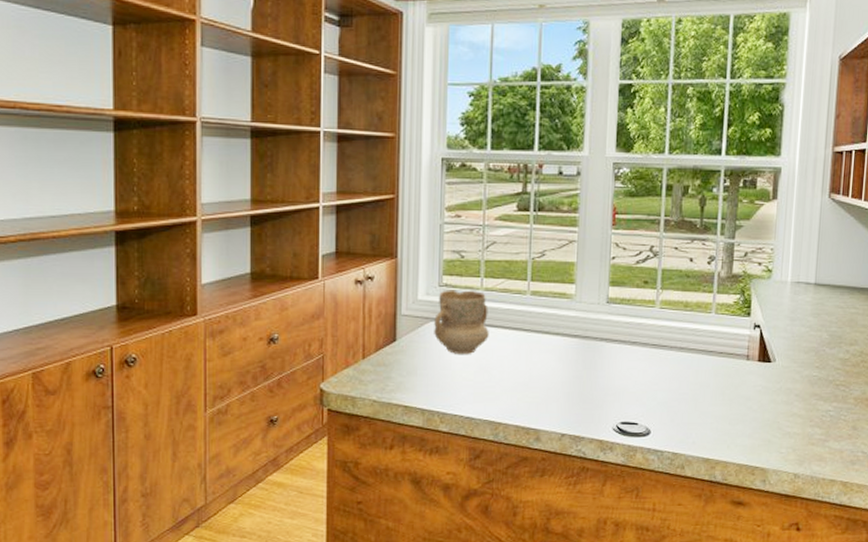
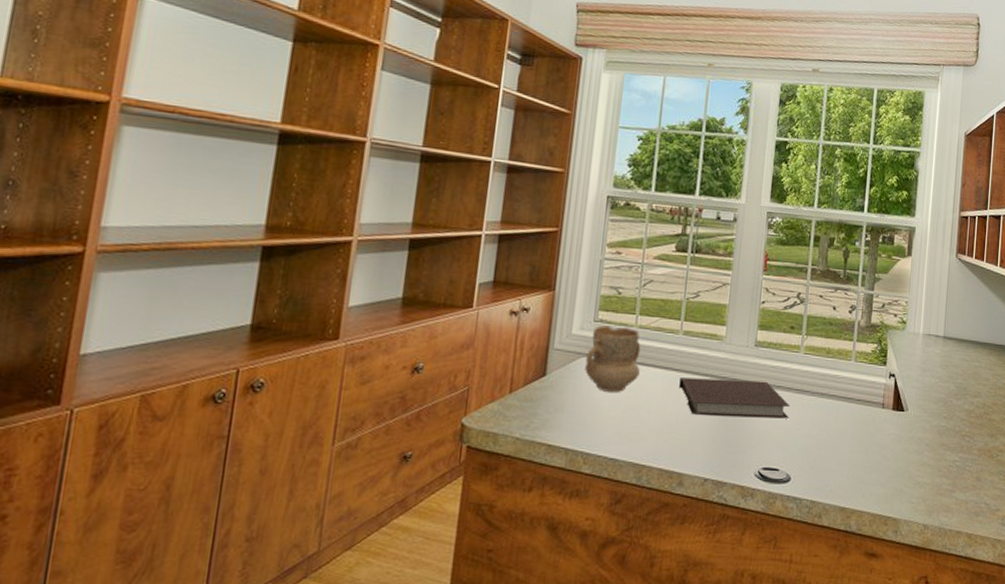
notebook: none [530,337,647,374] -> present [679,377,790,419]

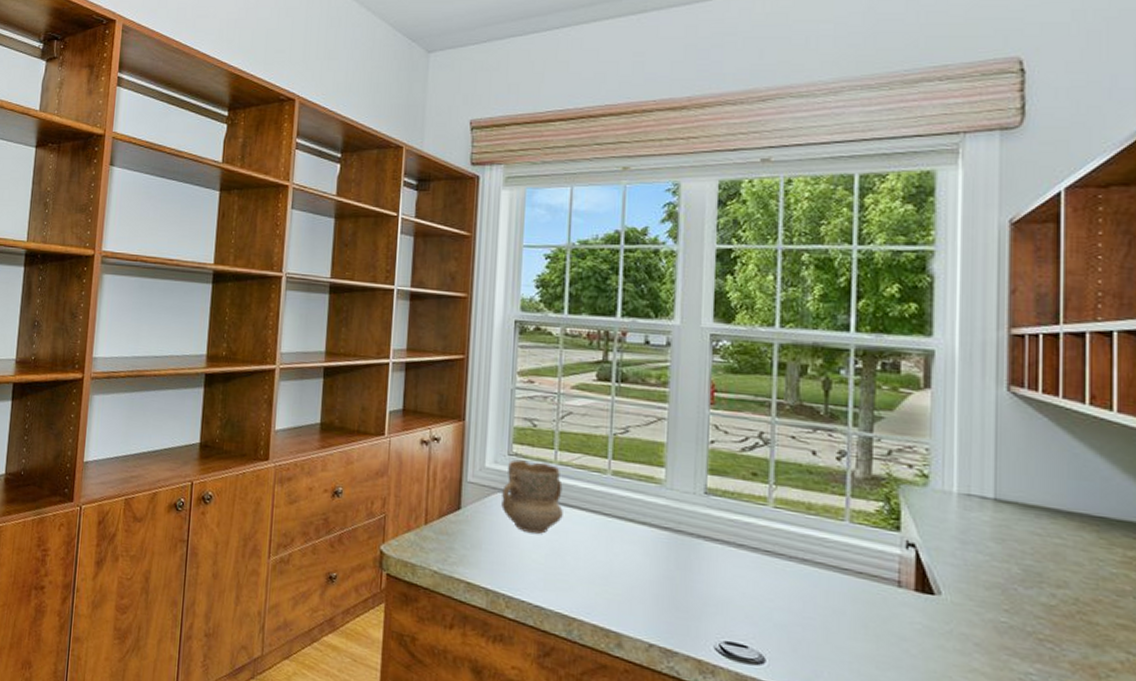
notebook: present [679,377,790,419] -> none [611,523,759,586]

